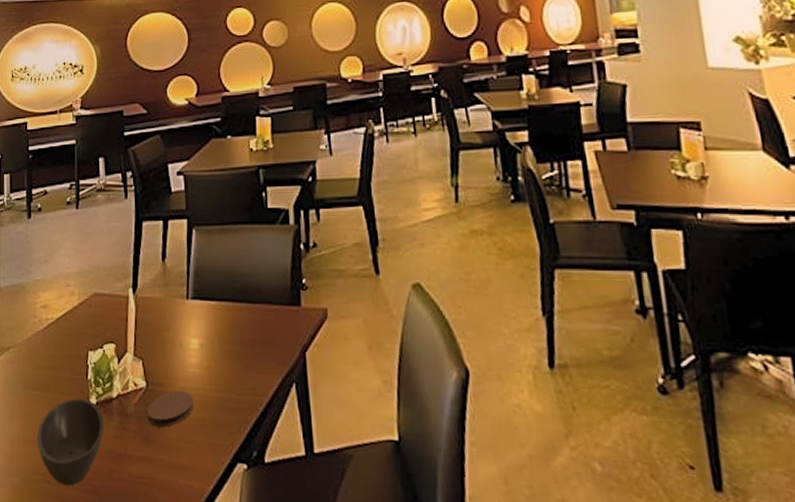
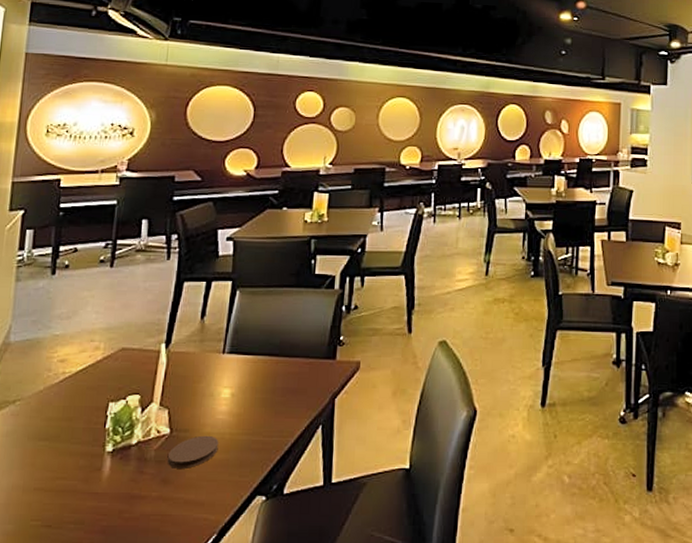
bowl: present [36,398,104,486] -> none [39,446,120,528]

